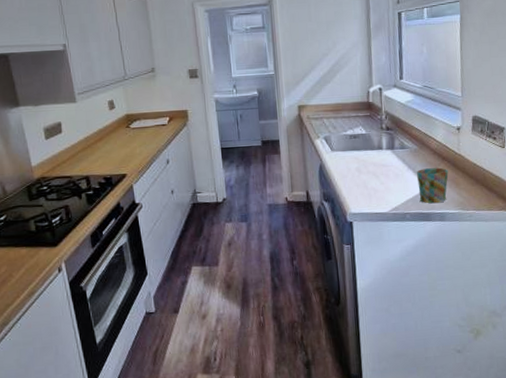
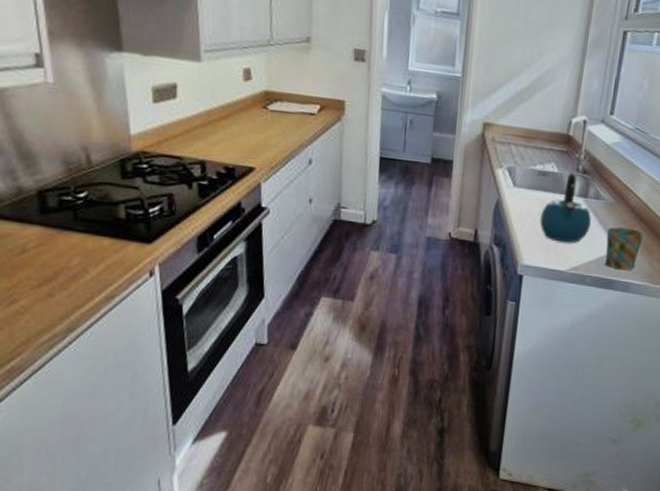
kettle: none [358,131,402,189] -> present [539,172,591,243]

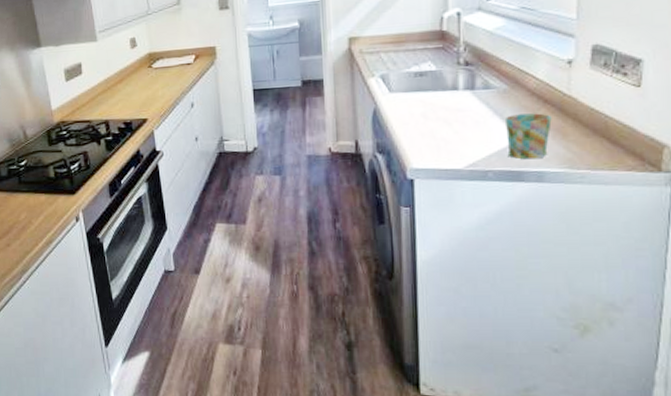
kettle: present [539,172,591,243] -> none [424,67,484,140]

